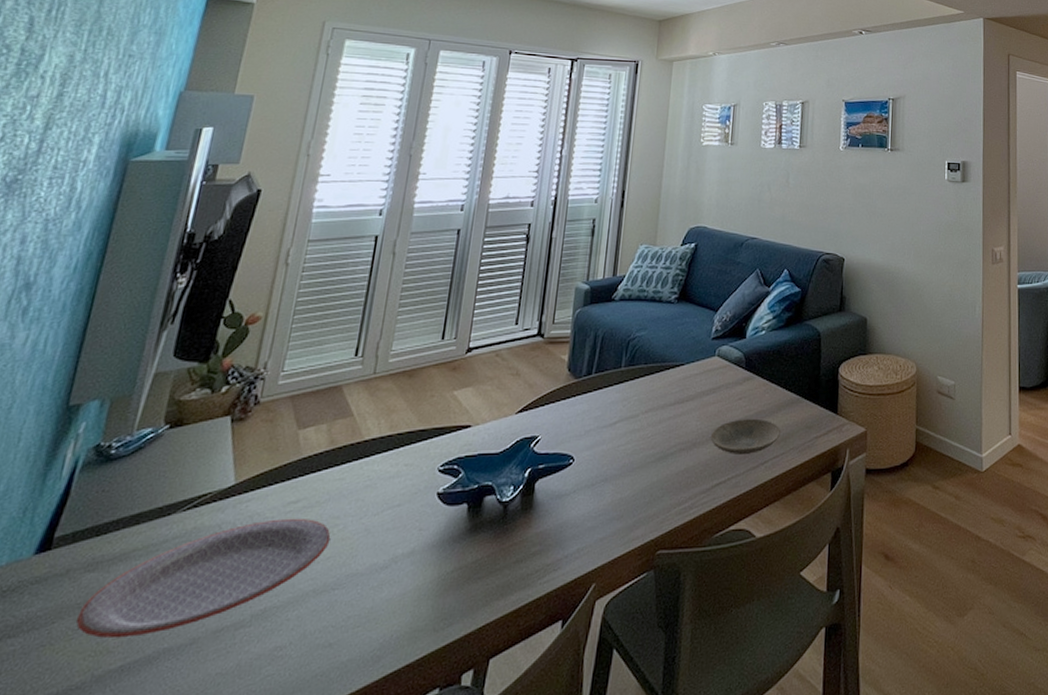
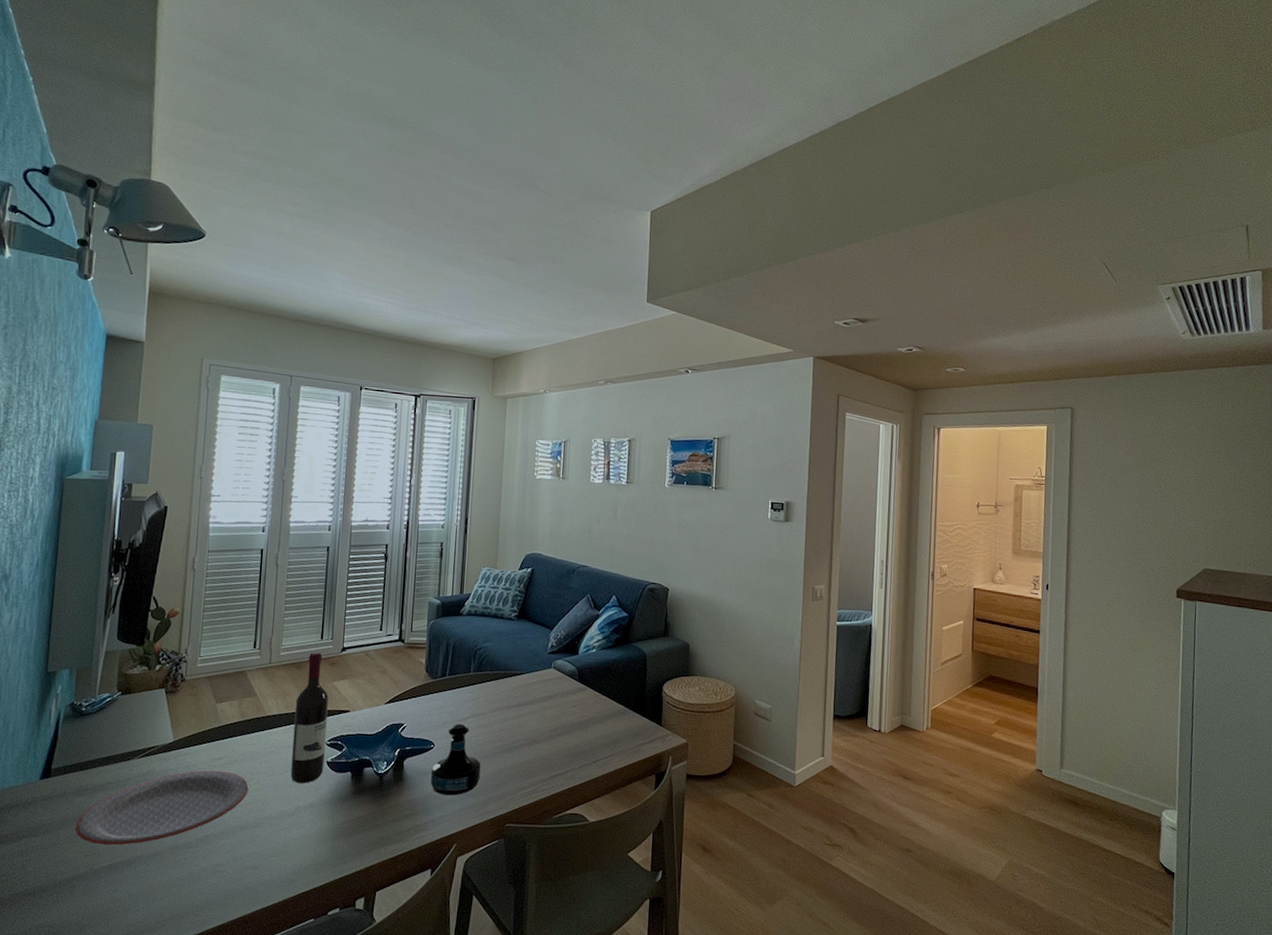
wine bottle: none [388,355,446,525] -> present [290,652,329,783]
tequila bottle: none [566,431,630,522] -> present [430,724,481,796]
plate: present [710,418,782,454] -> none [548,723,611,753]

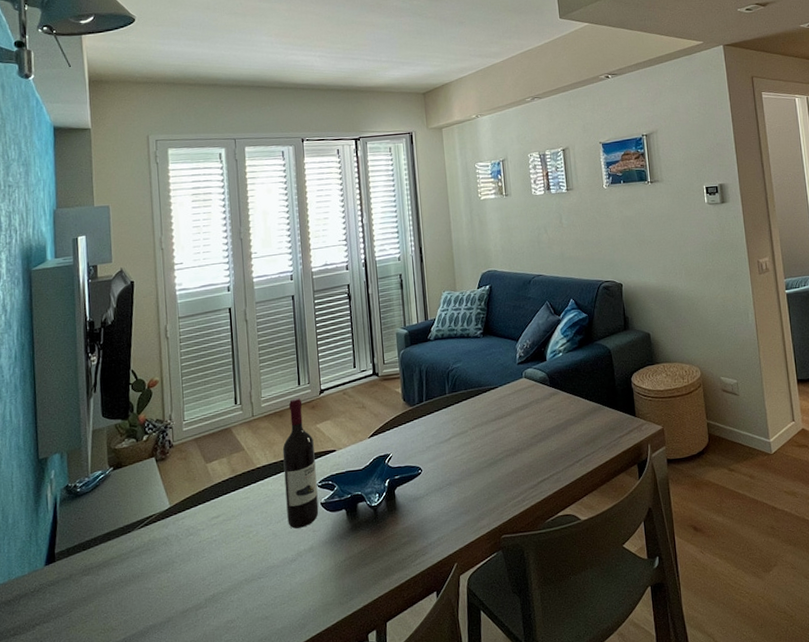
plate: present [74,770,249,845] -> none [85,528,249,620]
tequila bottle: present [430,724,481,796] -> none [422,445,471,518]

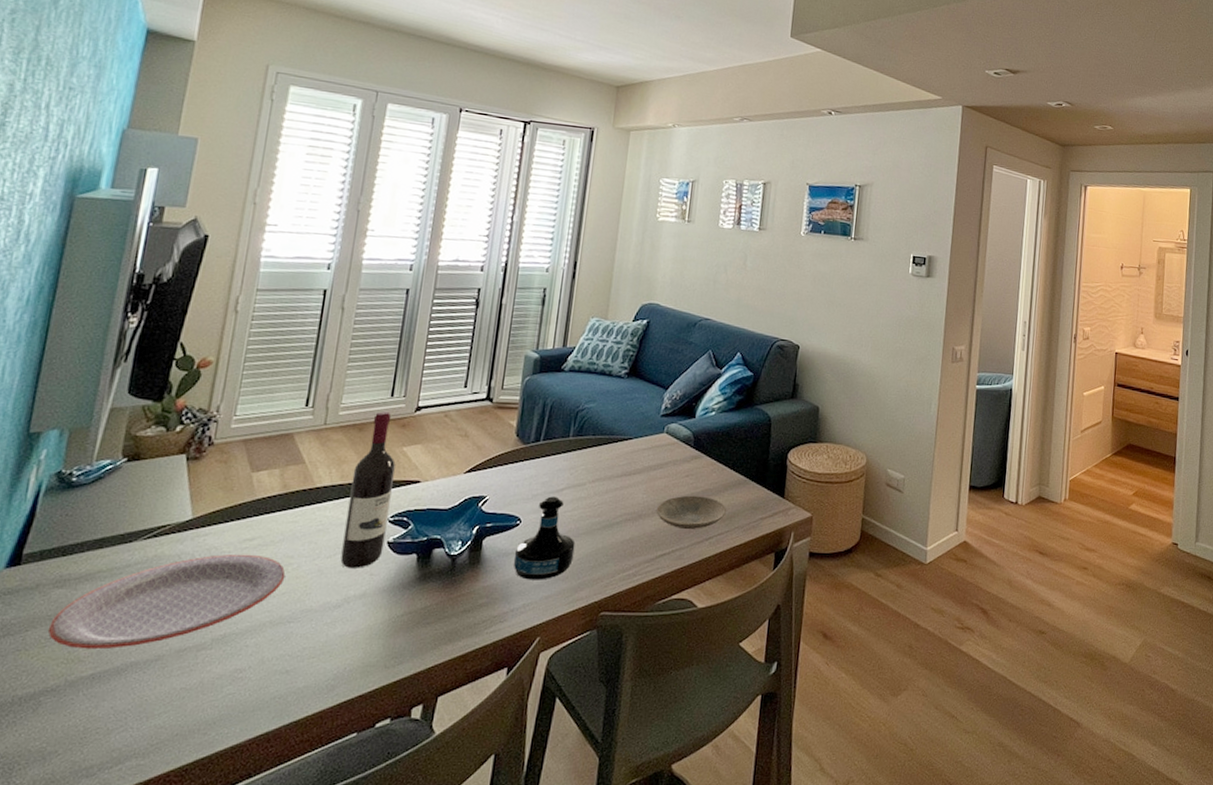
plate: none [85,528,249,620] -> present [47,554,286,650]
tequila bottle: none [422,445,471,518] -> present [513,496,576,580]
plate: none [529,425,589,456] -> present [656,495,727,529]

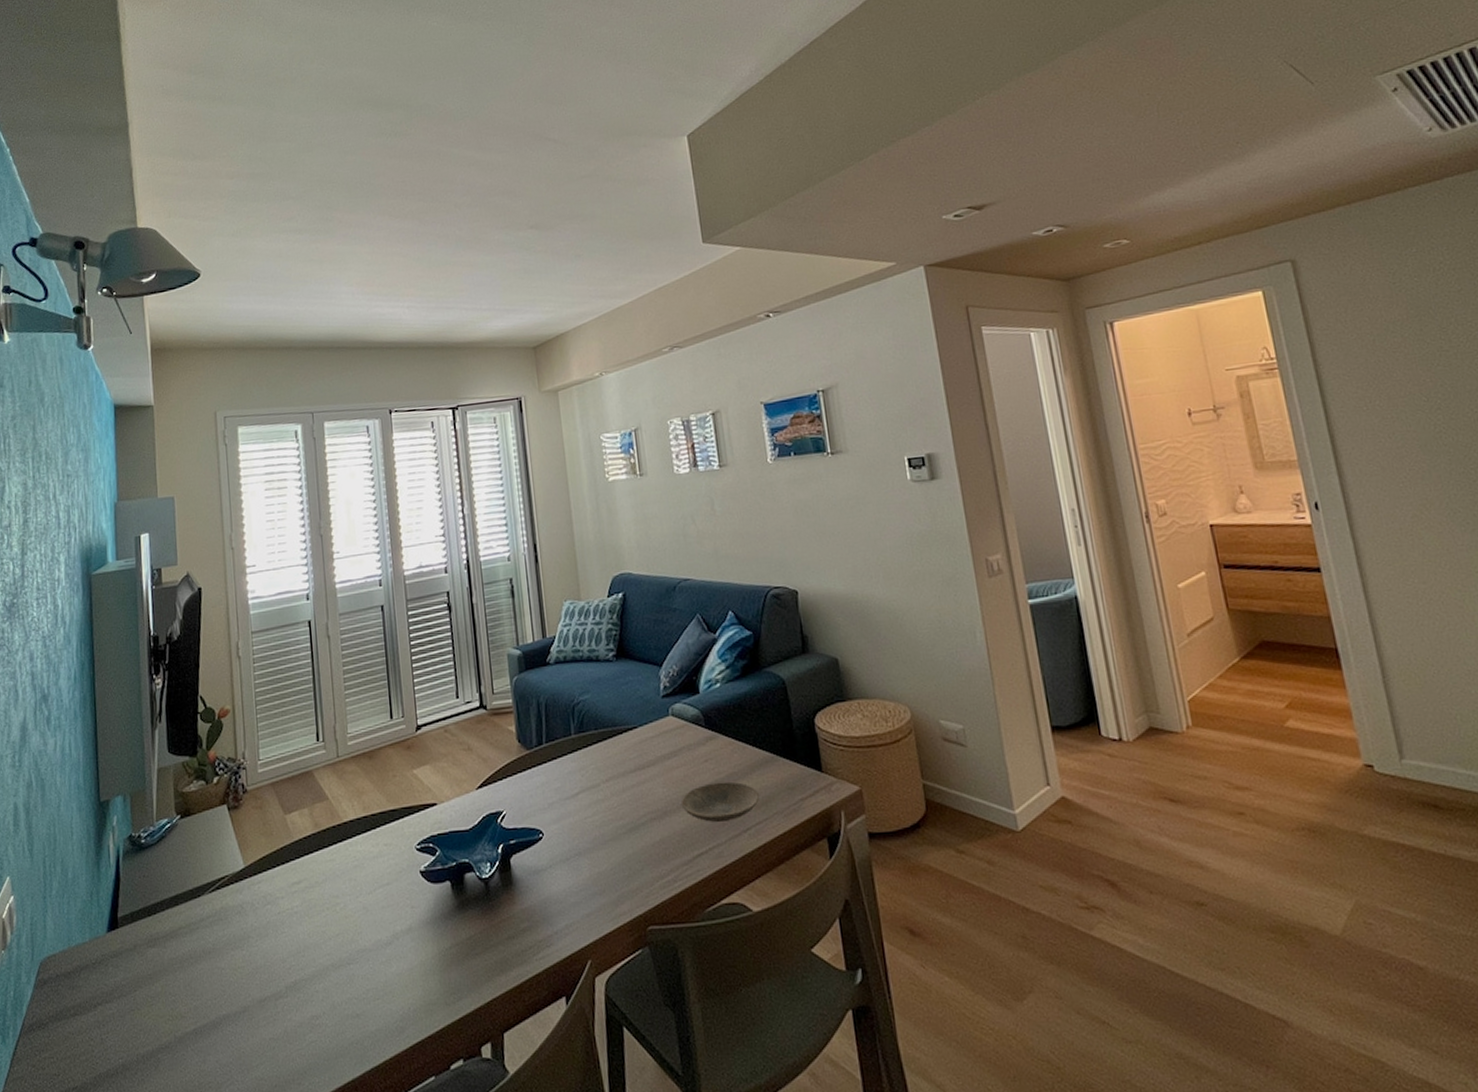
plate: present [47,554,286,650] -> none [151,897,336,1005]
wine bottle: present [340,411,396,568] -> none [373,735,418,903]
tequila bottle: present [513,496,576,580] -> none [544,802,606,898]

